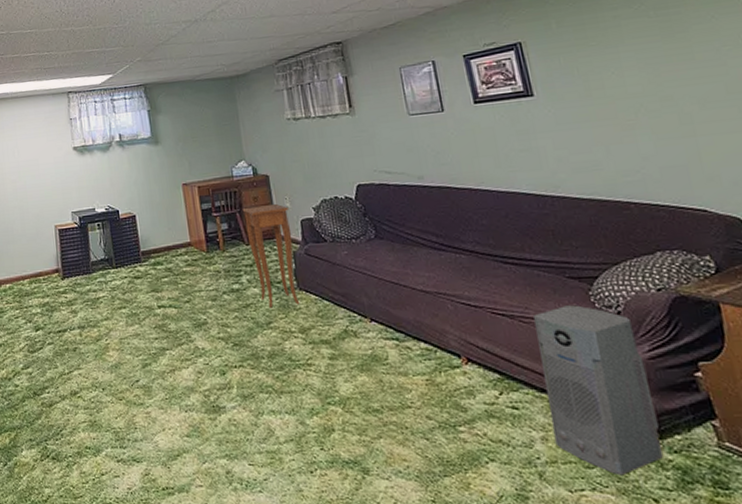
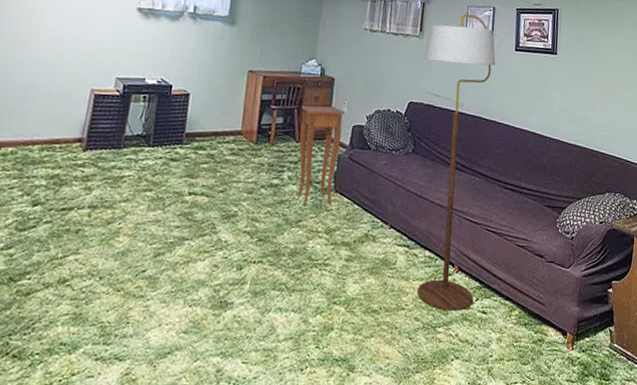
floor lamp: none [359,75,498,407] -> present [416,13,496,311]
air purifier: present [534,305,663,476] -> none [506,229,580,371]

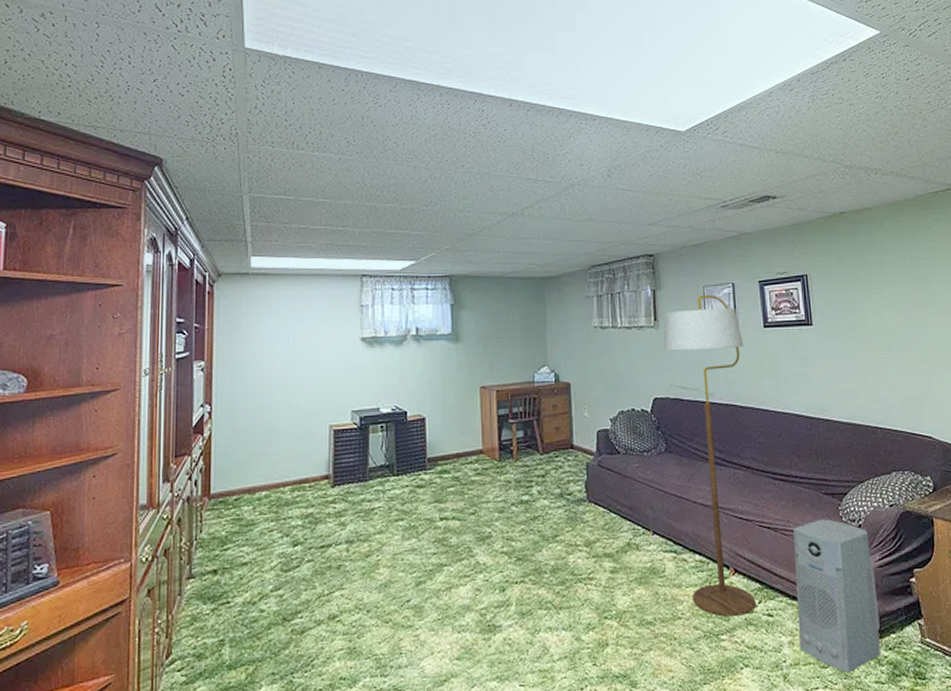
side table: present [297,105,345,207] -> none [540,412,588,521]
air purifier: none [506,229,580,371] -> present [793,519,881,673]

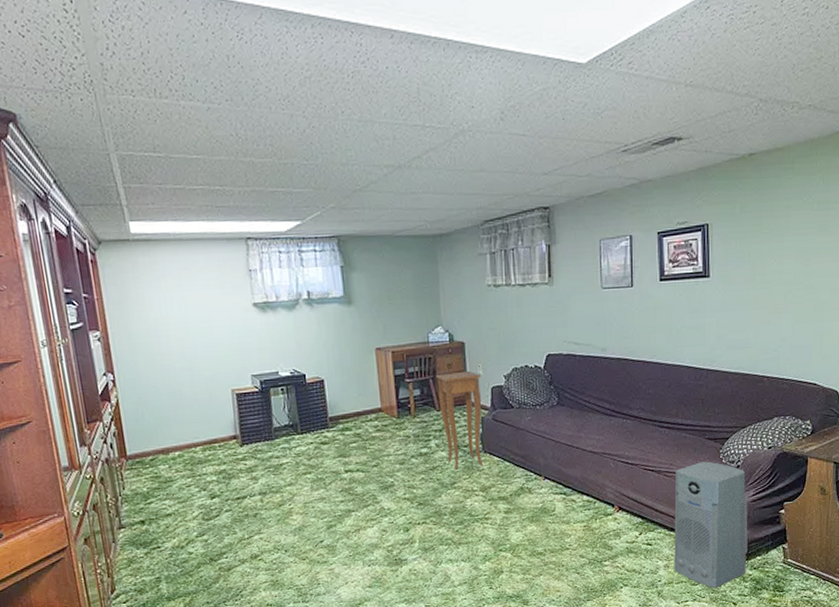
side table: none [540,412,588,521] -> present [435,370,484,470]
floor lamp: present [663,294,757,617] -> none [557,248,638,547]

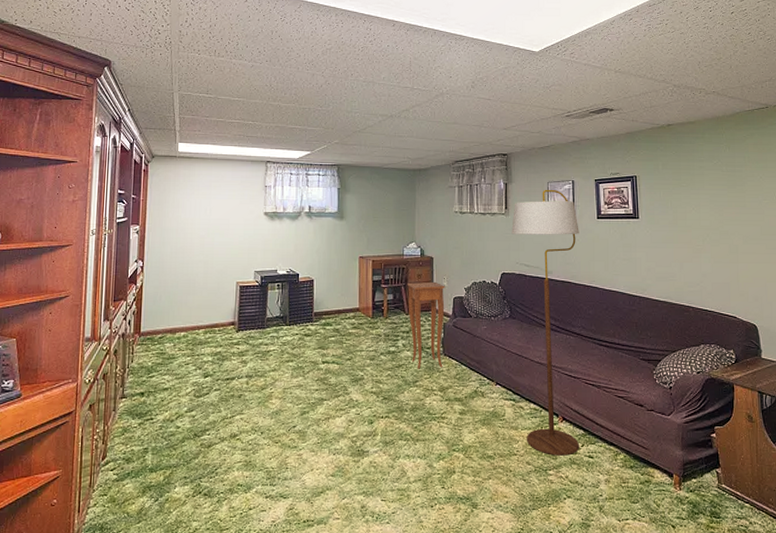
floor lamp: none [557,248,638,547] -> present [511,189,580,456]
air purifier: present [674,461,748,589] -> none [613,380,683,509]

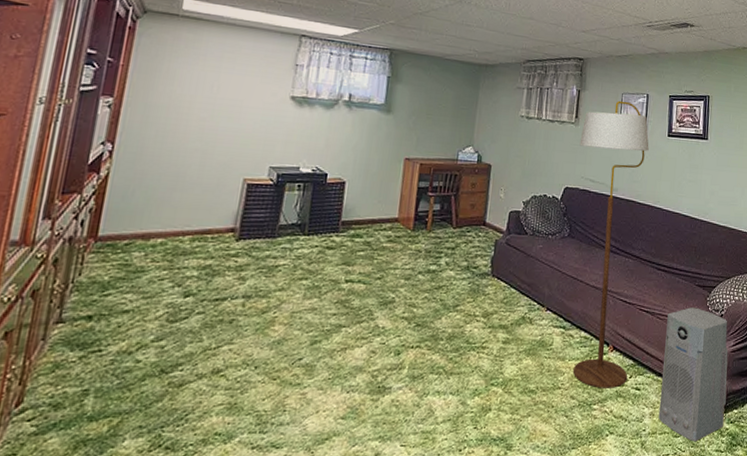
side table: present [407,281,445,369] -> none [454,192,501,291]
air purifier: none [613,380,683,509] -> present [658,307,728,442]

